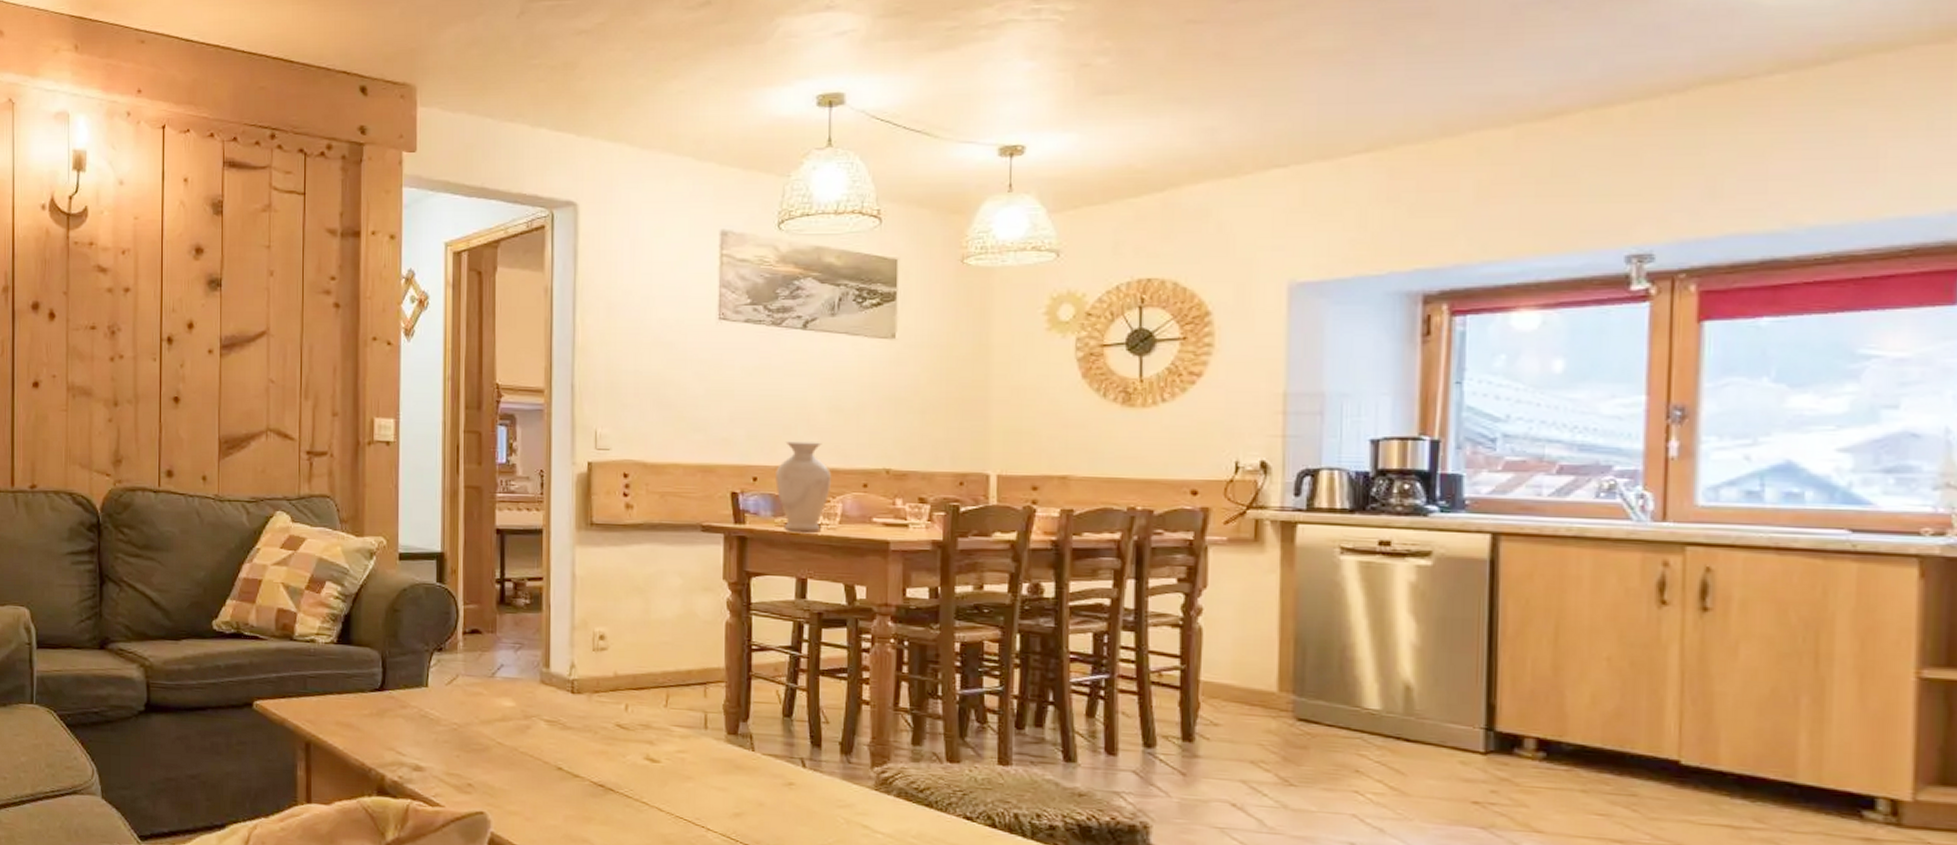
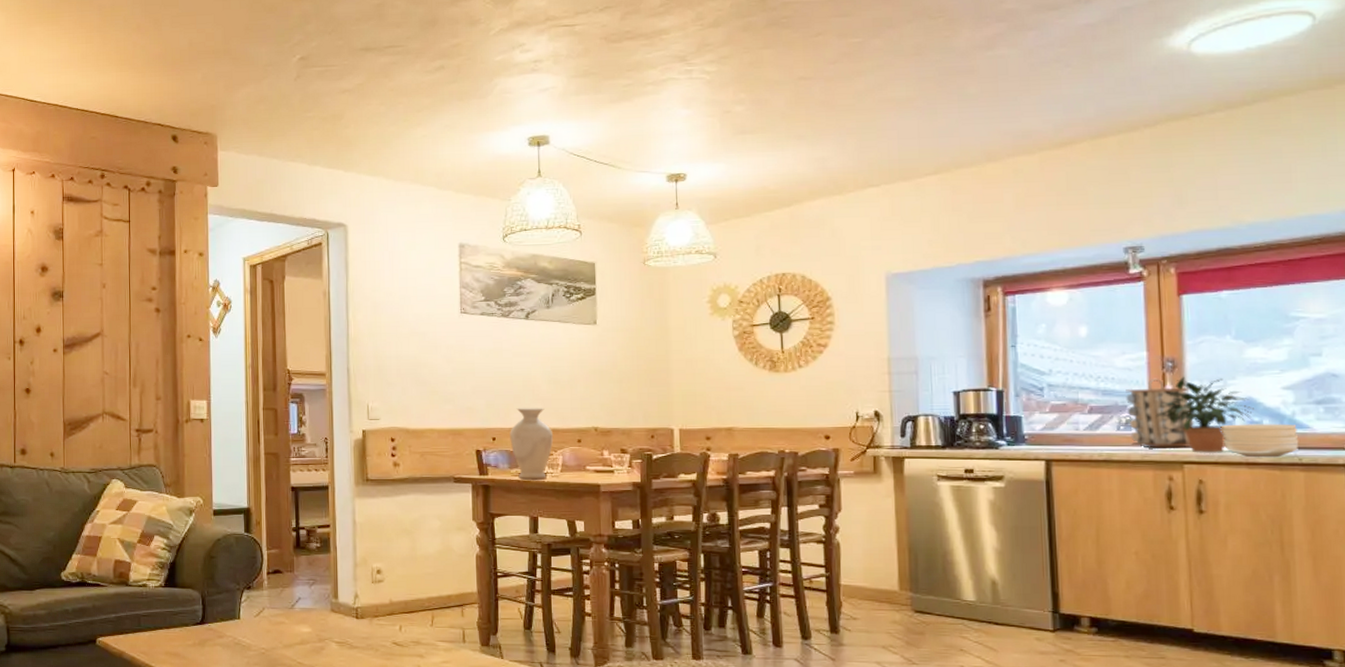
spice rack: none [1611,430,1706,523] -> present [1126,378,1194,447]
potted plant: none [1651,429,1794,534] -> present [1155,376,1254,454]
bowl: none [1743,495,1855,542] -> present [1220,424,1299,458]

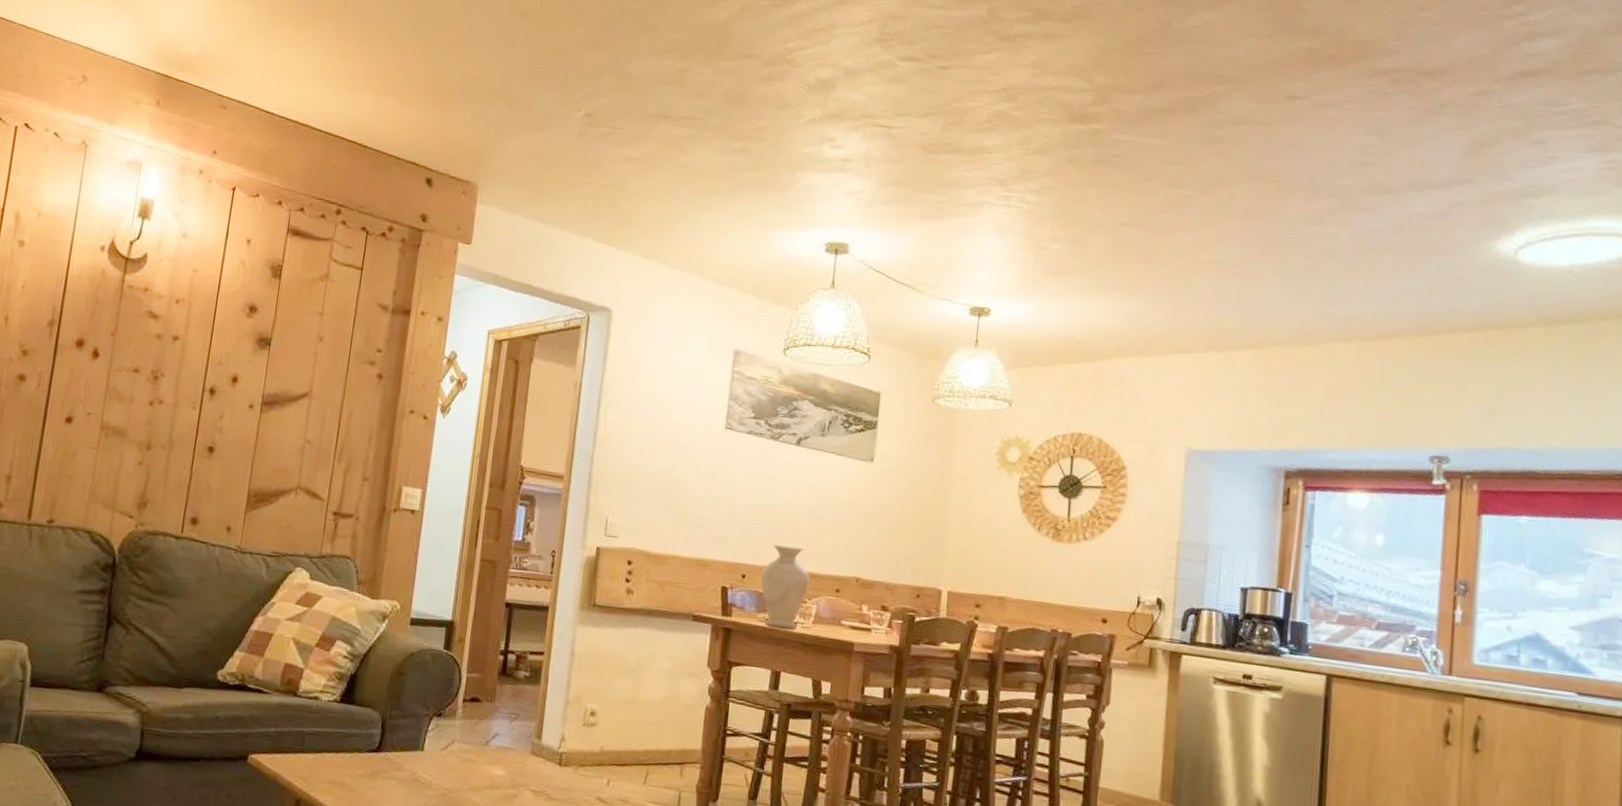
spice rack: present [1126,378,1194,447] -> none [1415,600,1480,678]
potted plant: present [1155,376,1254,454] -> none [1442,602,1540,690]
bowl: present [1220,424,1299,458] -> none [1505,659,1581,702]

